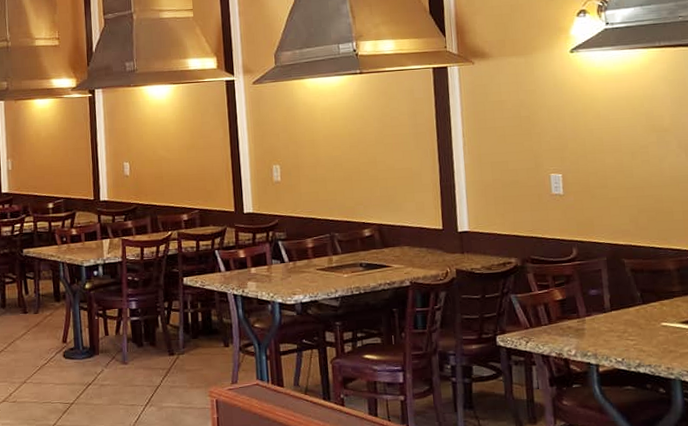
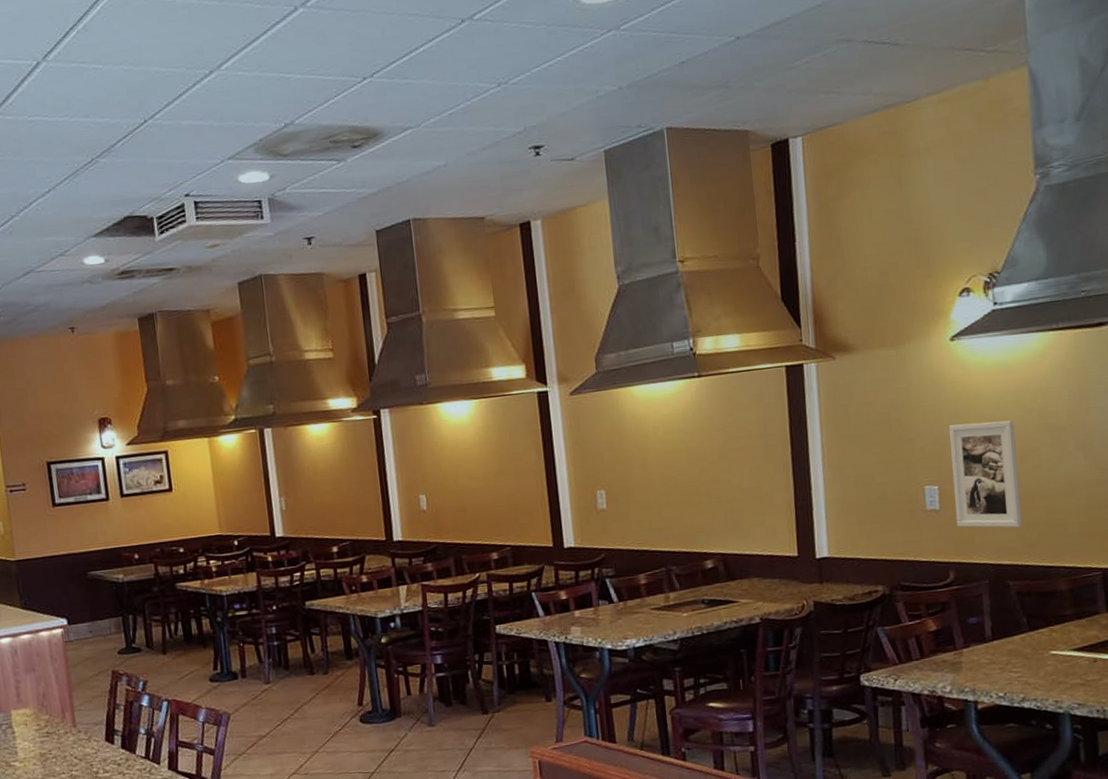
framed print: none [570,121,634,213] -> present [949,420,1022,528]

